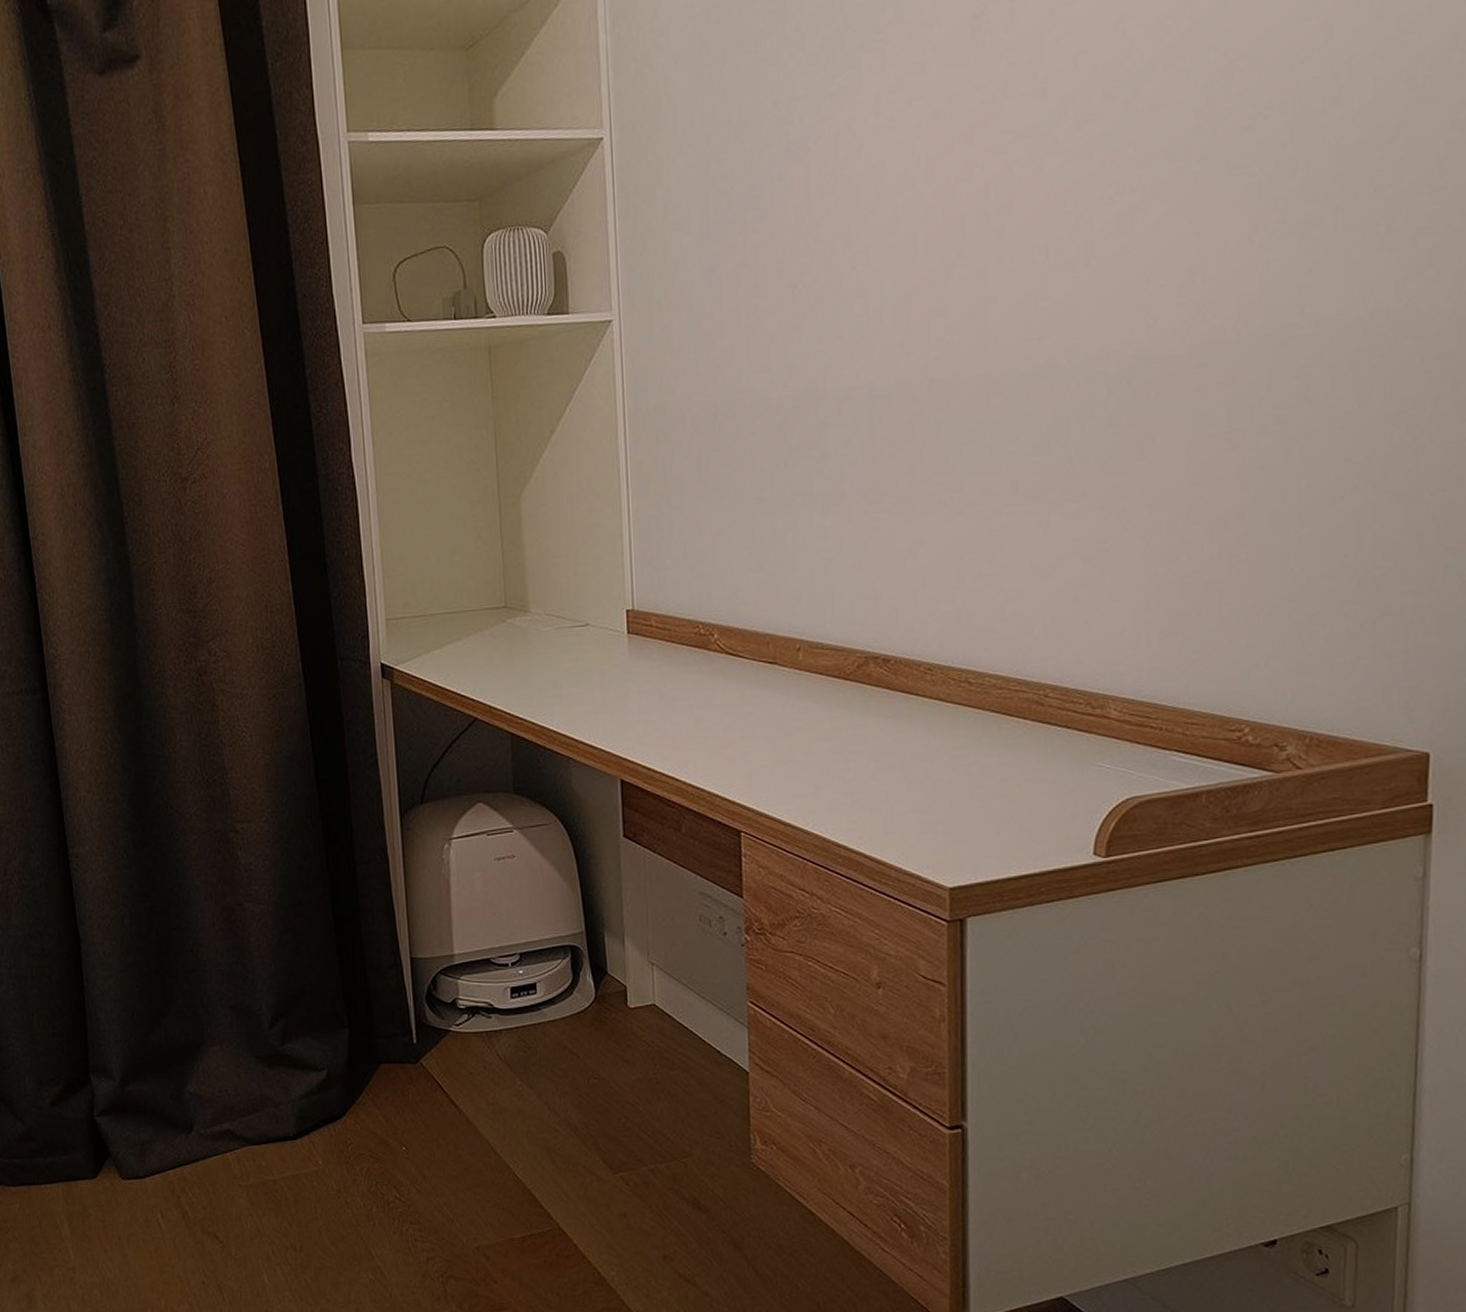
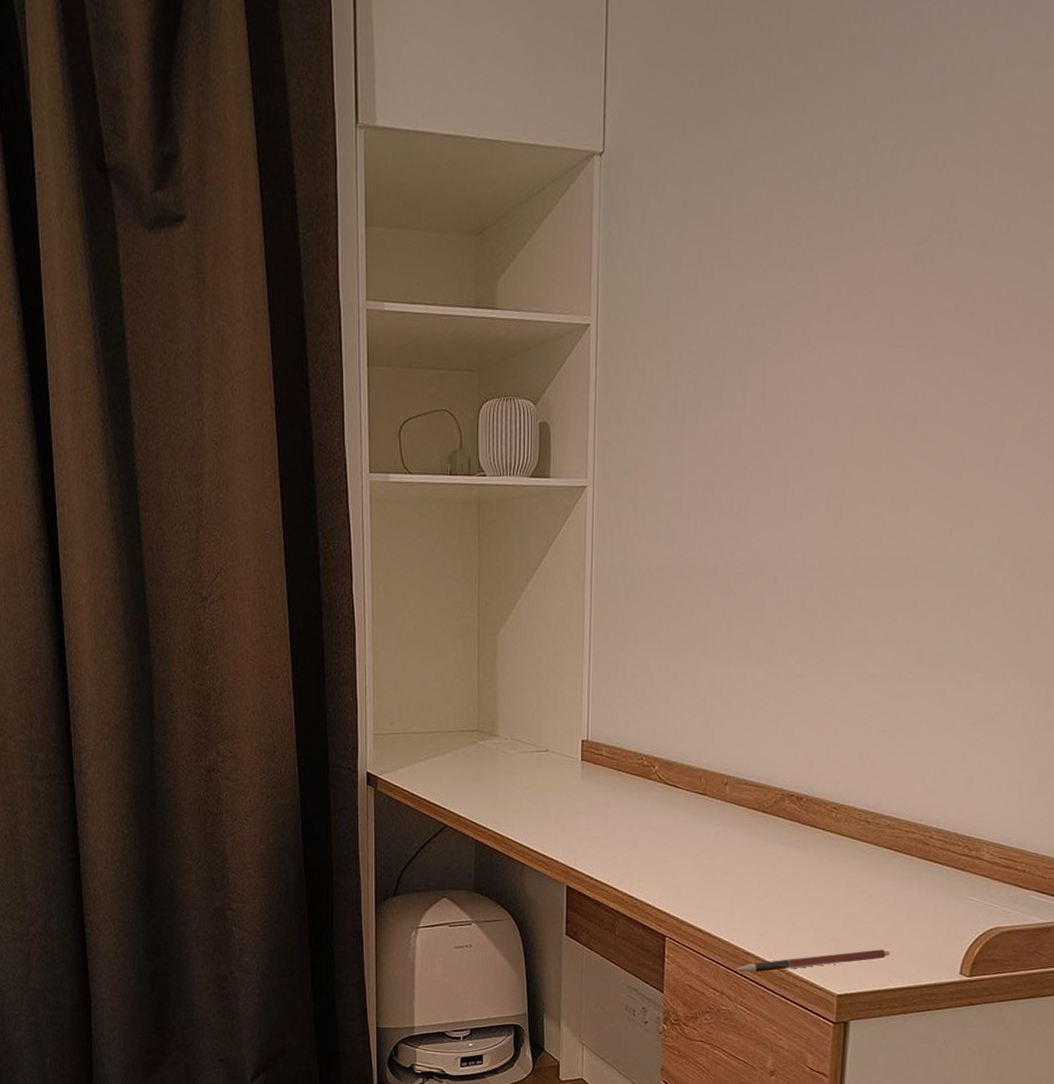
pen: none [826,831,1008,868] -> present [736,949,890,973]

